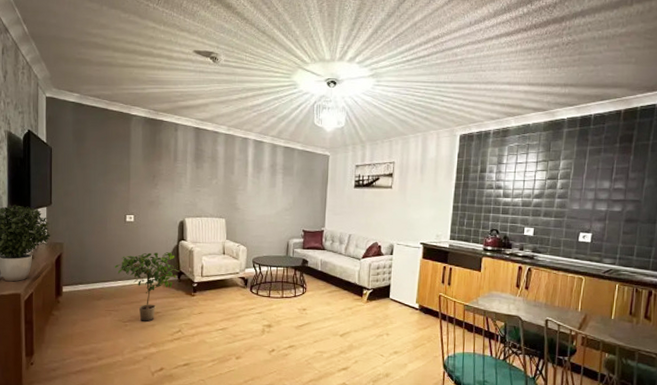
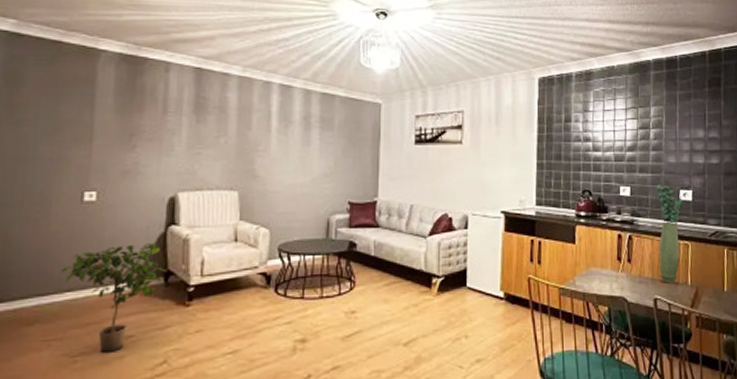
vase: none [553,223,582,310] -> present [656,180,683,285]

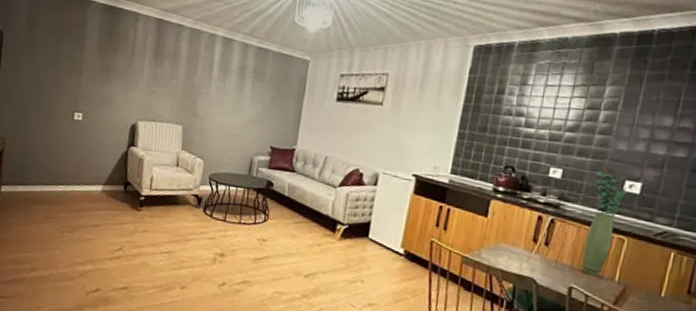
potted plant: present [60,243,165,353] -> none [56,156,125,235]

